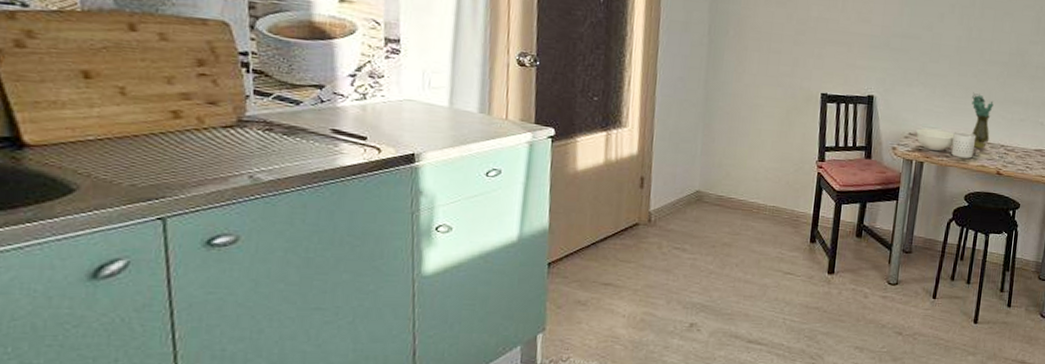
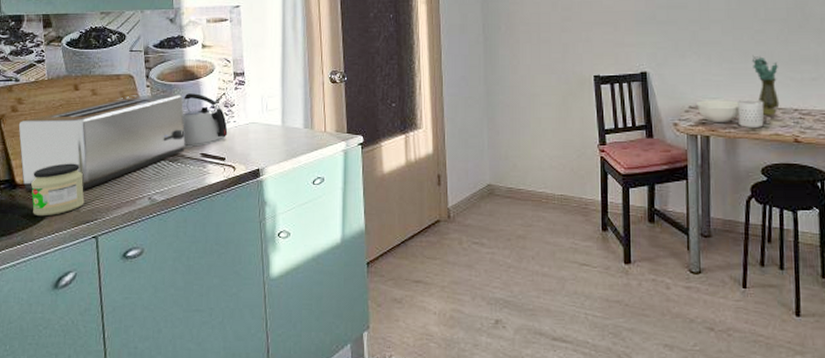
toaster: none [27,47,309,160] -> present [18,95,186,191]
jar: none [51,123,145,189] -> present [31,163,85,217]
kettle: none [304,55,372,123] -> present [182,93,228,149]

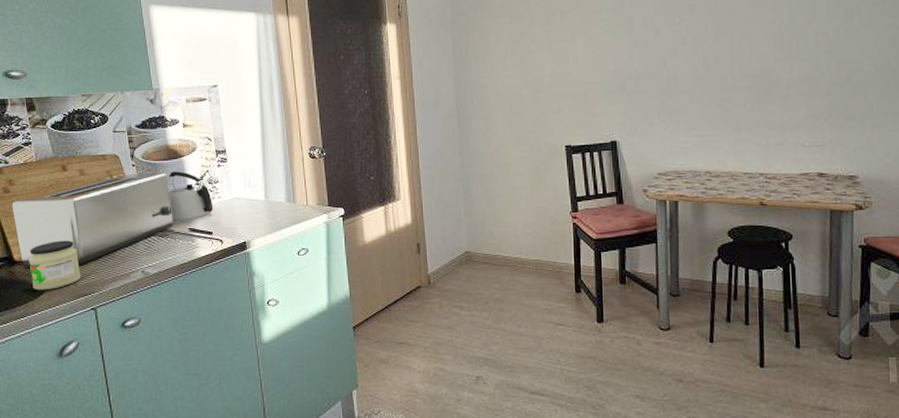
bowl: present [696,99,740,123] -> none [665,165,707,189]
mug: present [738,99,764,127] -> none [705,164,730,192]
vase: present [751,55,780,115] -> none [718,122,746,180]

